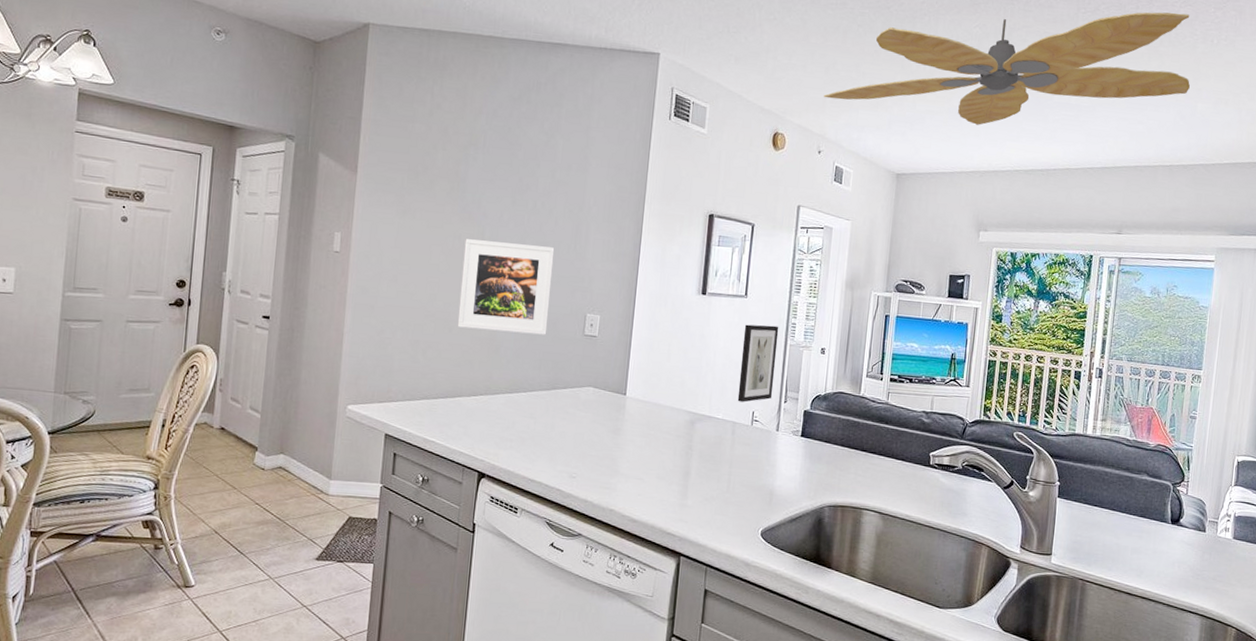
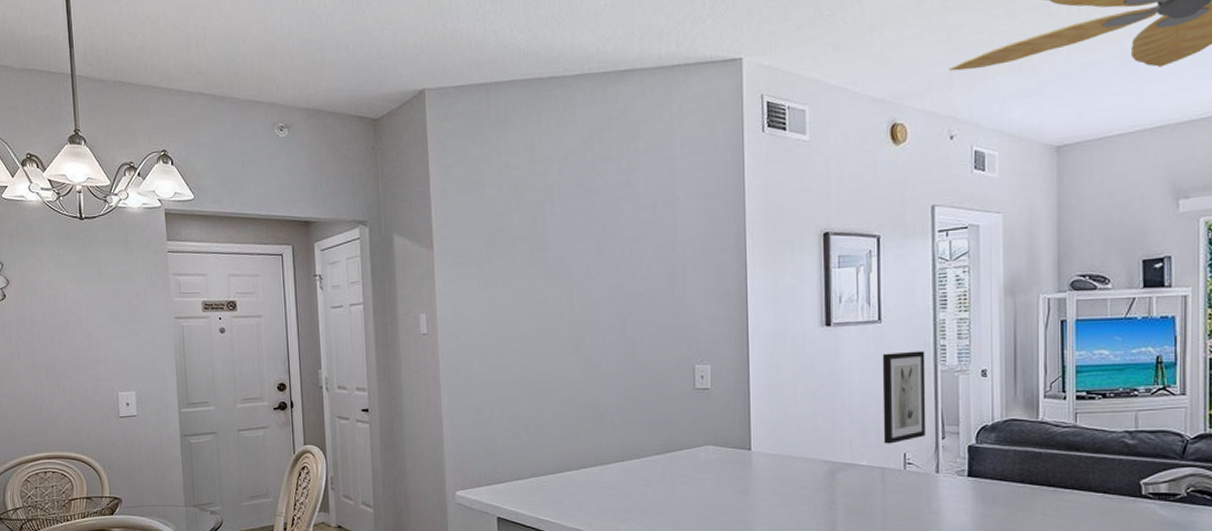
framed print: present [457,239,555,335] -> none [553,297,654,397]

